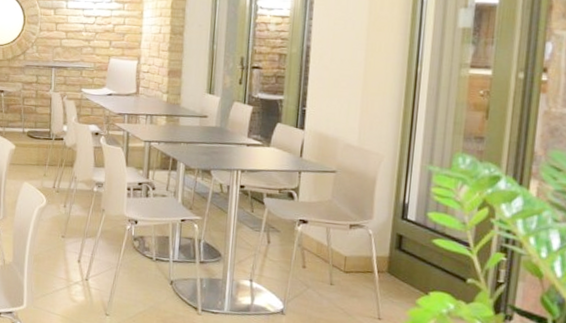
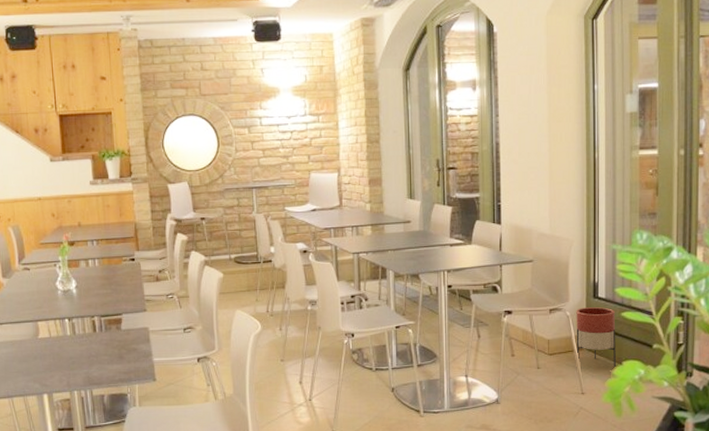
planter: none [377,227,425,297] -> present [576,307,616,368]

